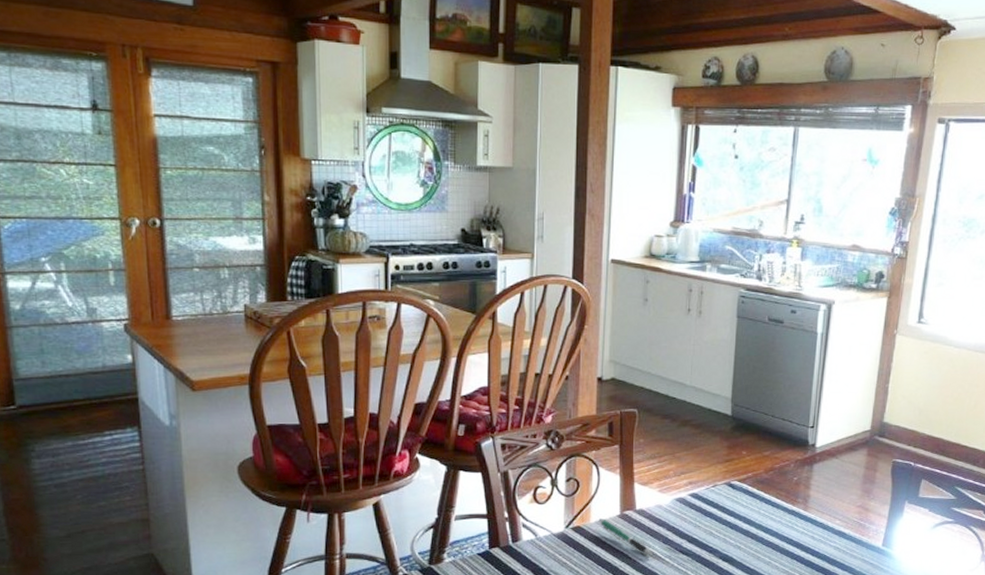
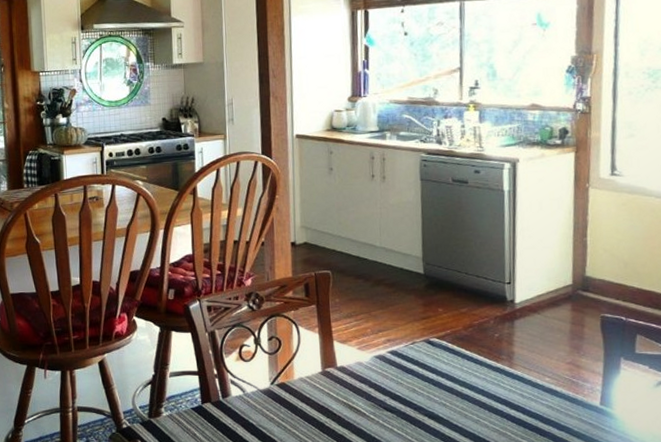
pen: present [598,519,653,555] -> none [301,376,357,412]

